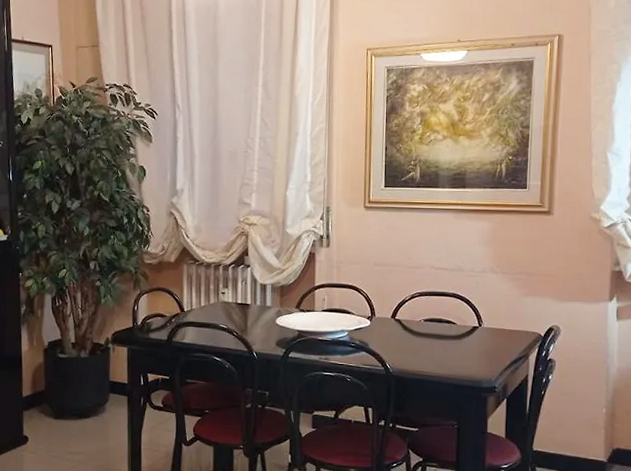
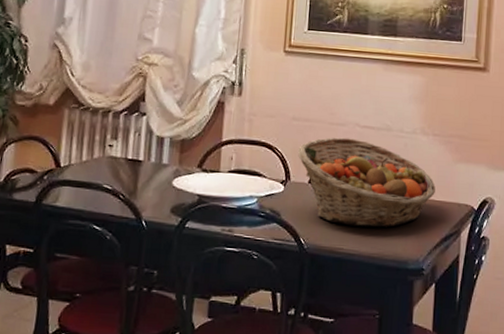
fruit basket: none [381,278,505,354] -> present [298,137,436,228]

